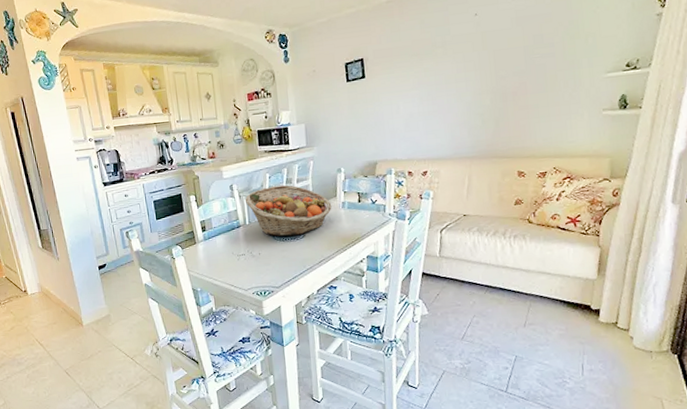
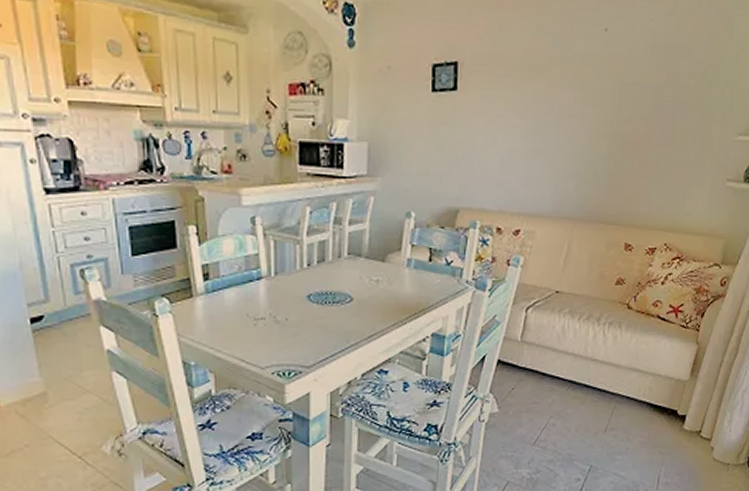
fruit basket: present [245,185,332,236] -> none [273,226,393,299]

